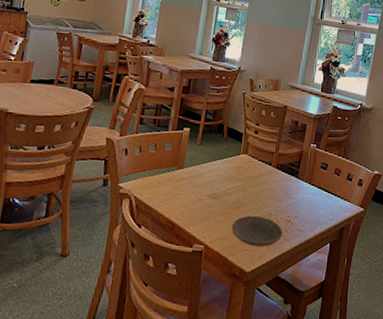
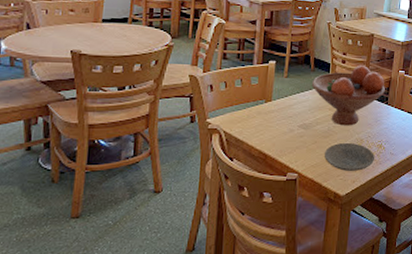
fruit bowl: none [223,137,296,199] -> present [311,66,385,126]

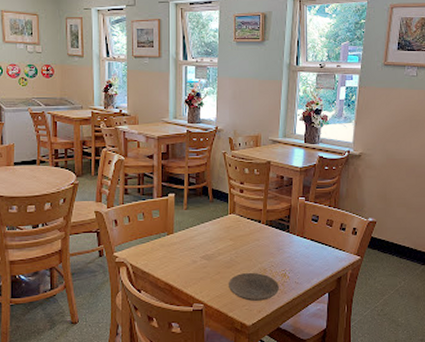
fruit bowl: present [311,66,385,126] -> none [211,194,286,256]

